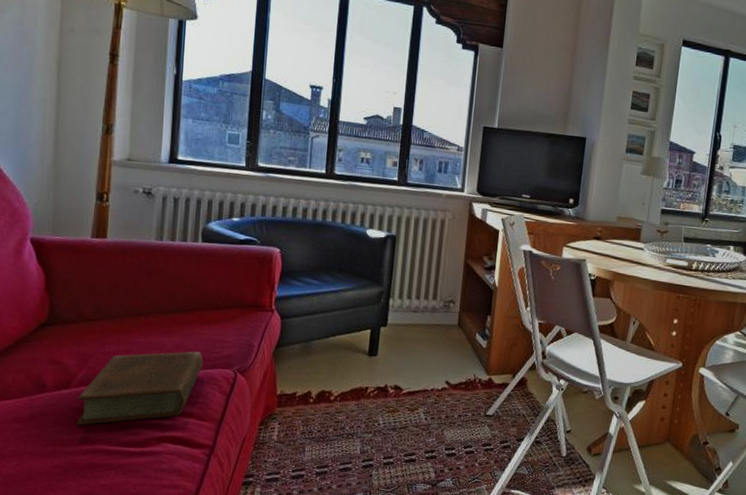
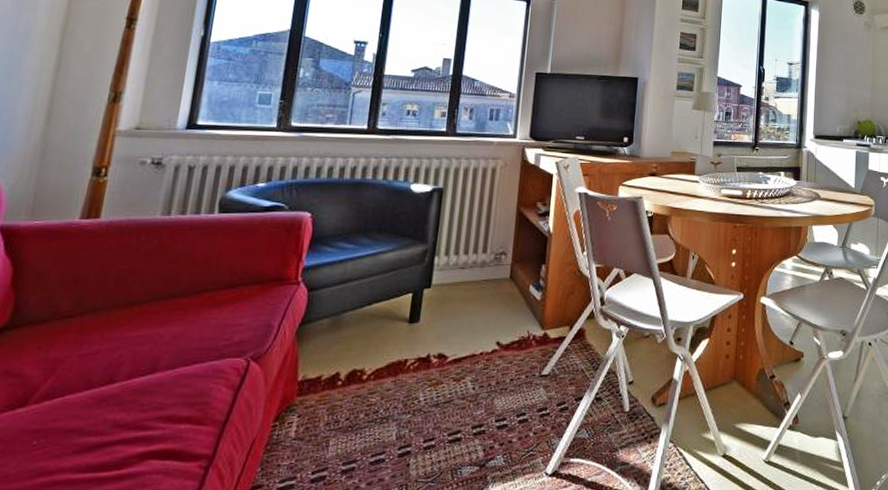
book: present [77,351,203,426] -> none [32,340,209,452]

